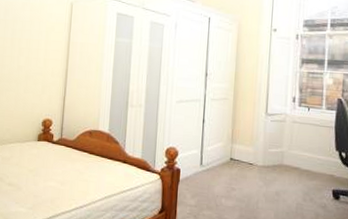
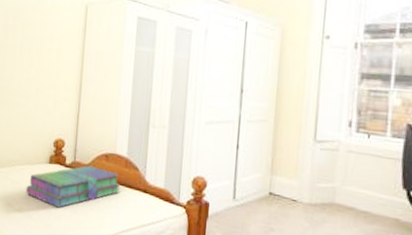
stack of books: none [16,141,103,180] -> present [26,165,121,208]

